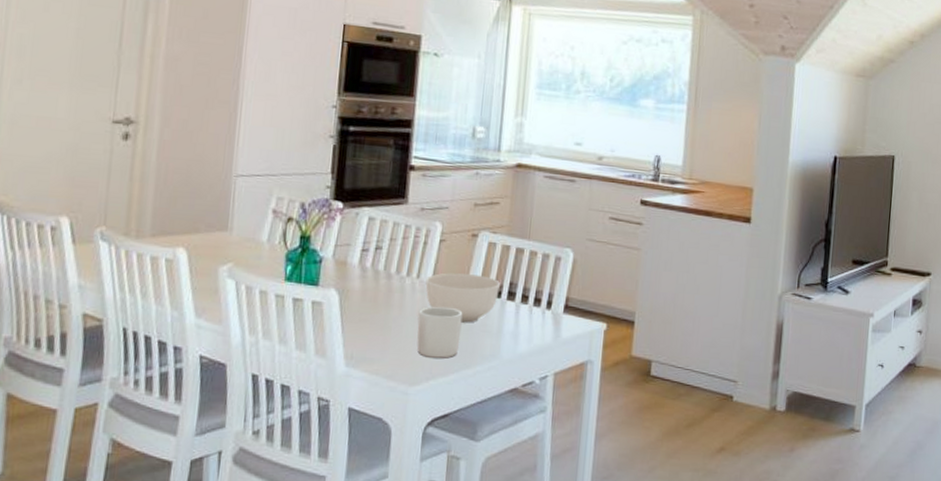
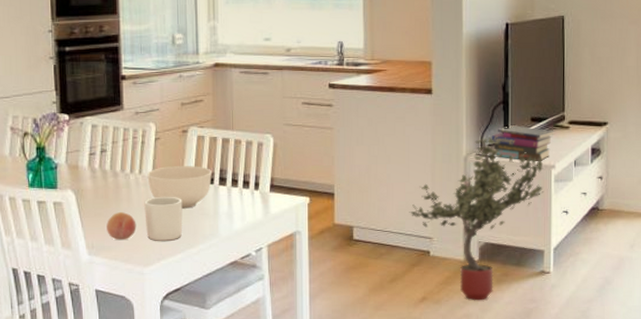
fruit: none [371,319,407,353] -> present [106,211,137,241]
potted tree: none [714,276,862,455] -> present [409,138,544,300]
books: none [809,266,877,308] -> present [491,125,555,161]

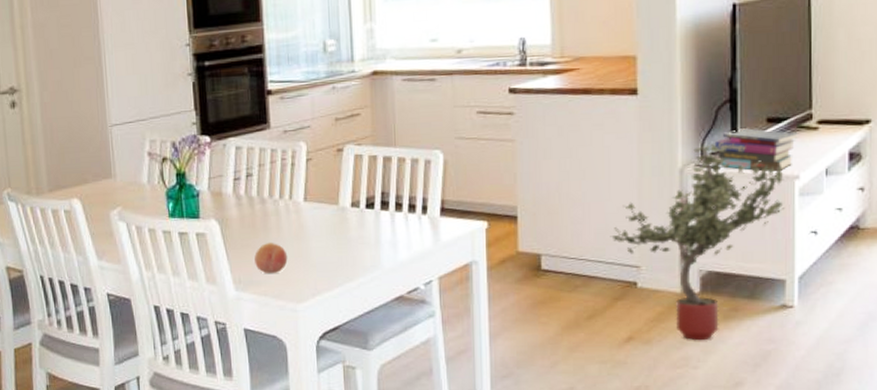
mug: present [144,196,183,242] -> none [296,223,340,275]
bowl: present [147,166,213,209] -> none [298,188,373,238]

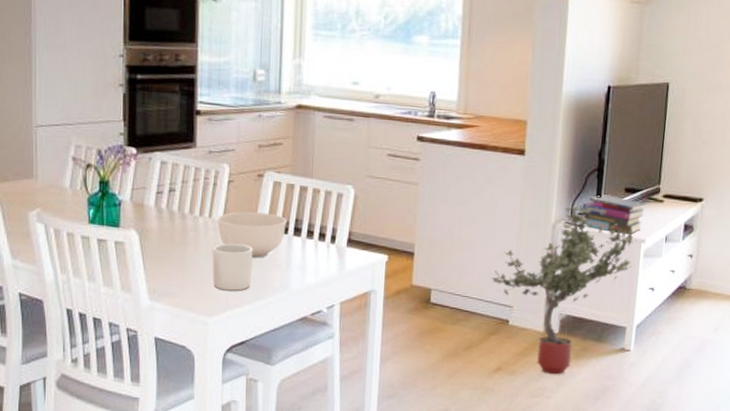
fruit: present [254,242,288,274] -> none [170,256,203,287]
mug: none [296,223,340,275] -> present [212,243,253,292]
bowl: none [298,188,373,238] -> present [217,212,287,258]

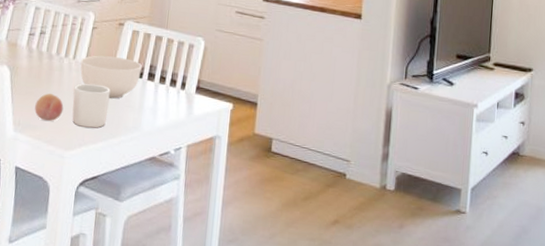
fruit: none [170,256,203,287] -> present [34,93,64,121]
potted tree: present [490,205,634,374] -> none [329,68,466,231]
books: present [582,195,649,234] -> none [416,59,480,98]

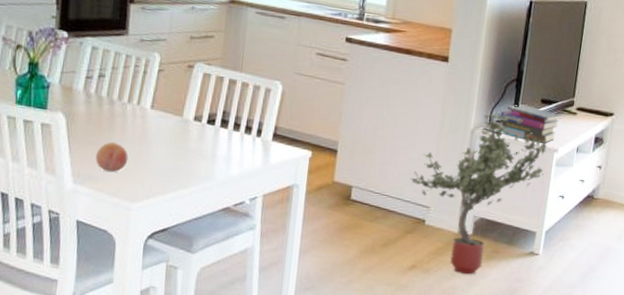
mug: present [72,83,111,129] -> none [138,131,180,180]
bowl: present [80,55,143,99] -> none [145,100,215,148]
potted tree: none [329,68,466,231] -> present [410,113,547,274]
books: none [416,59,480,98] -> present [500,104,563,143]

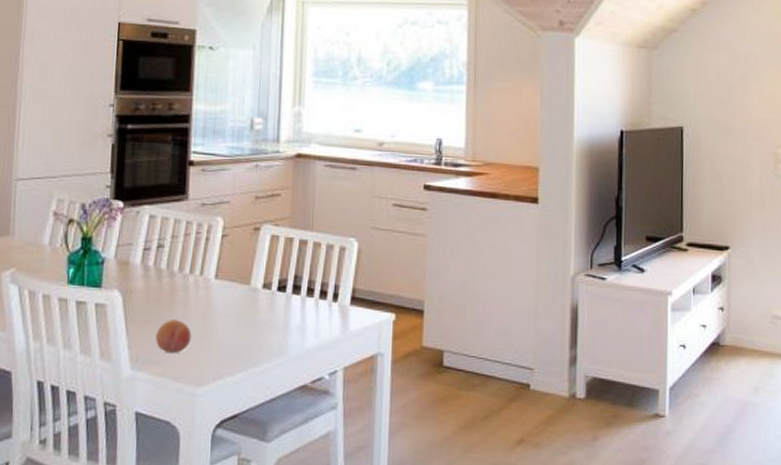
potted tree: present [410,113,547,274] -> none [508,256,659,445]
books: present [500,104,563,143] -> none [602,244,673,286]

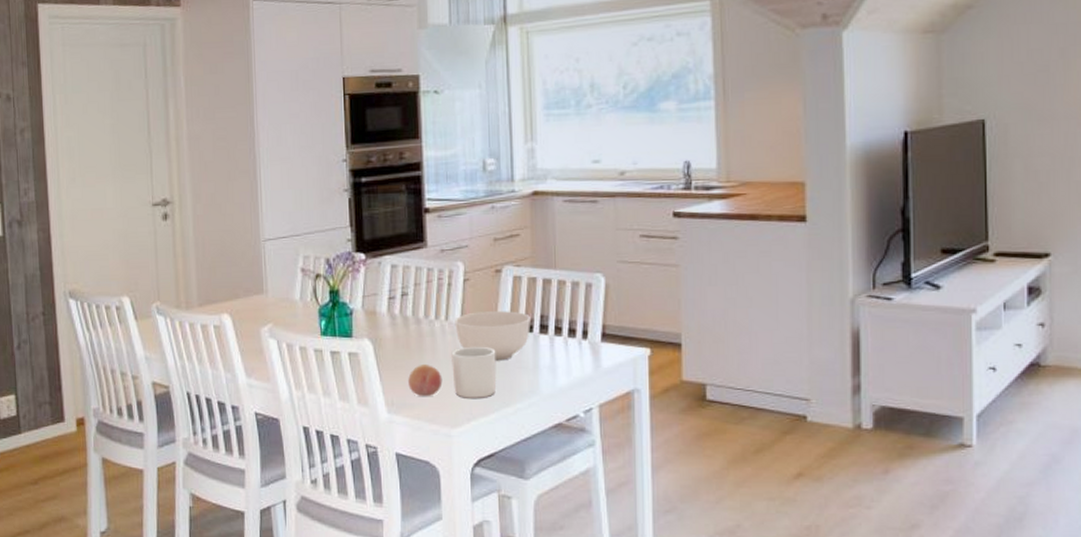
mug: none [202,303,248,358] -> present [451,346,497,400]
bowl: none [209,268,286,319] -> present [455,311,532,361]

